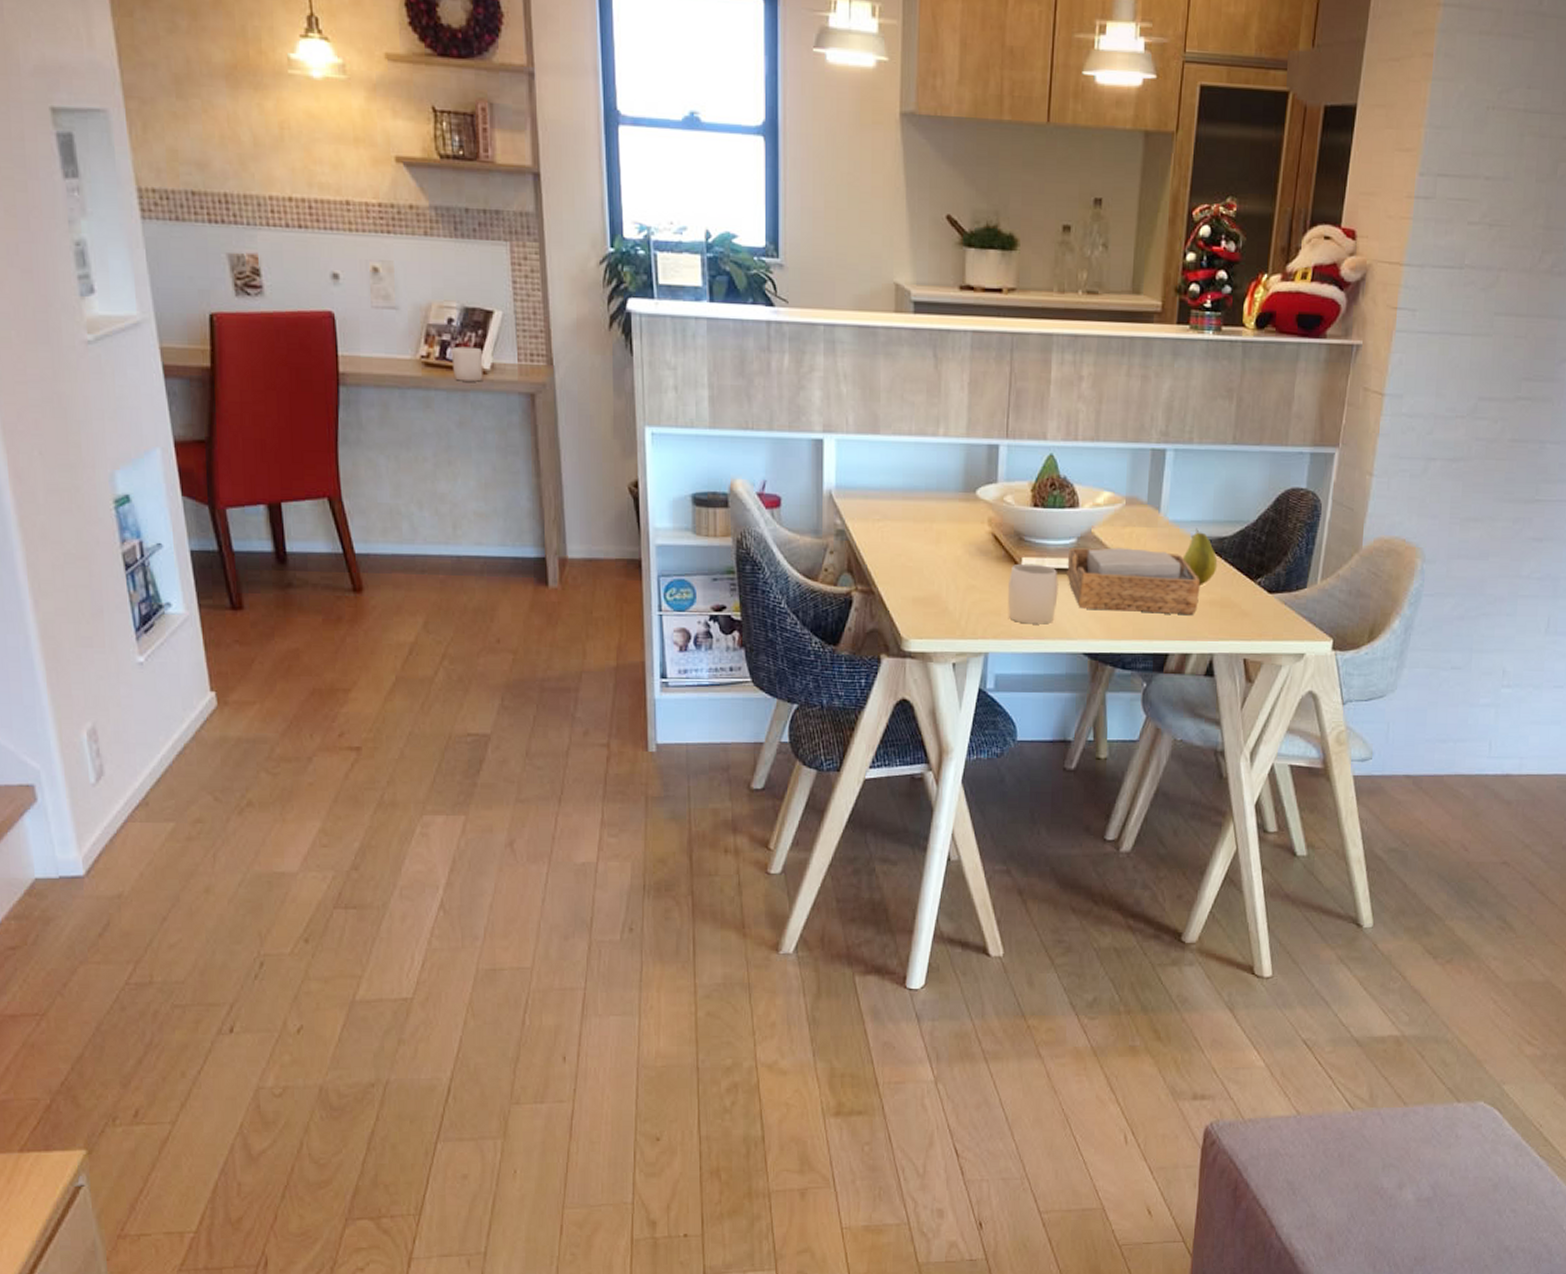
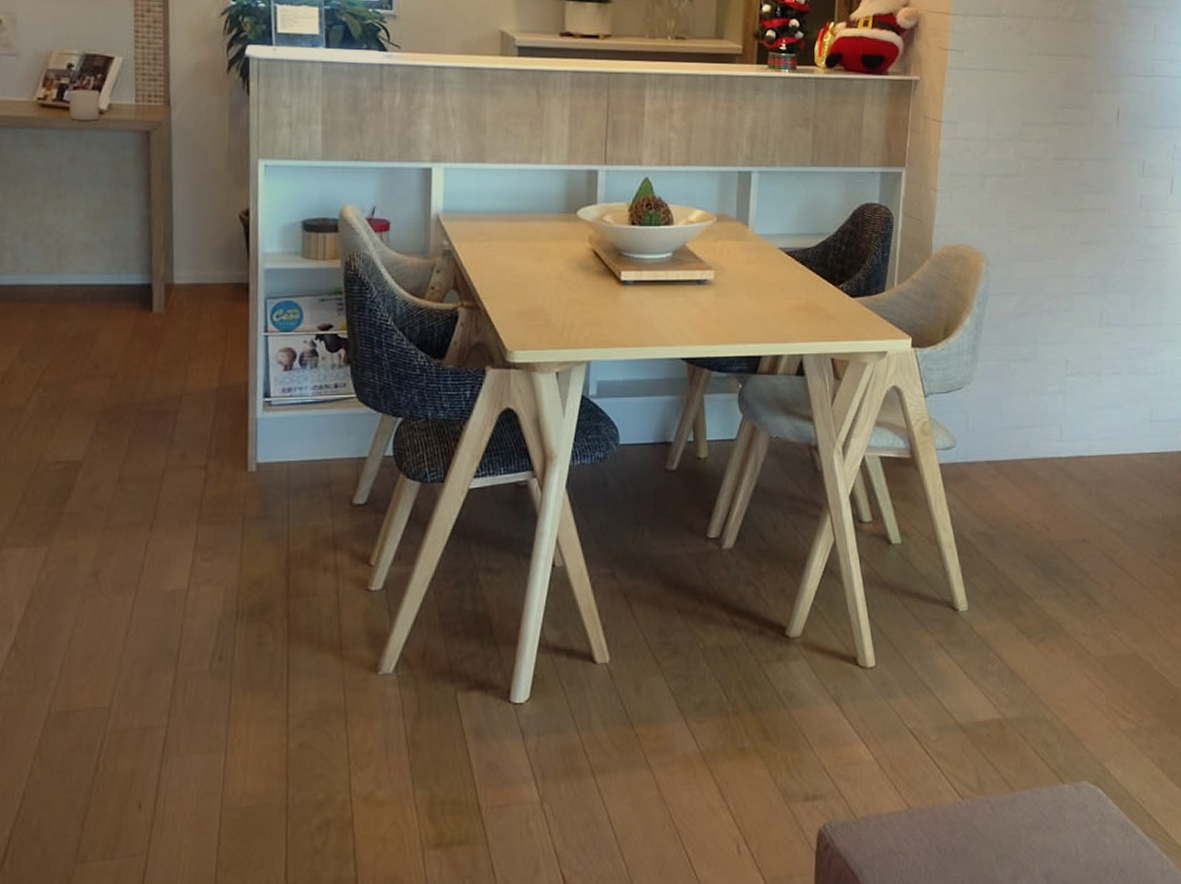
mug: present [1007,563,1058,625] -> none [607,277,656,333]
napkin holder: present [1067,547,1201,615] -> none [664,260,788,319]
fruit: present [1182,528,1218,587] -> none [771,240,803,293]

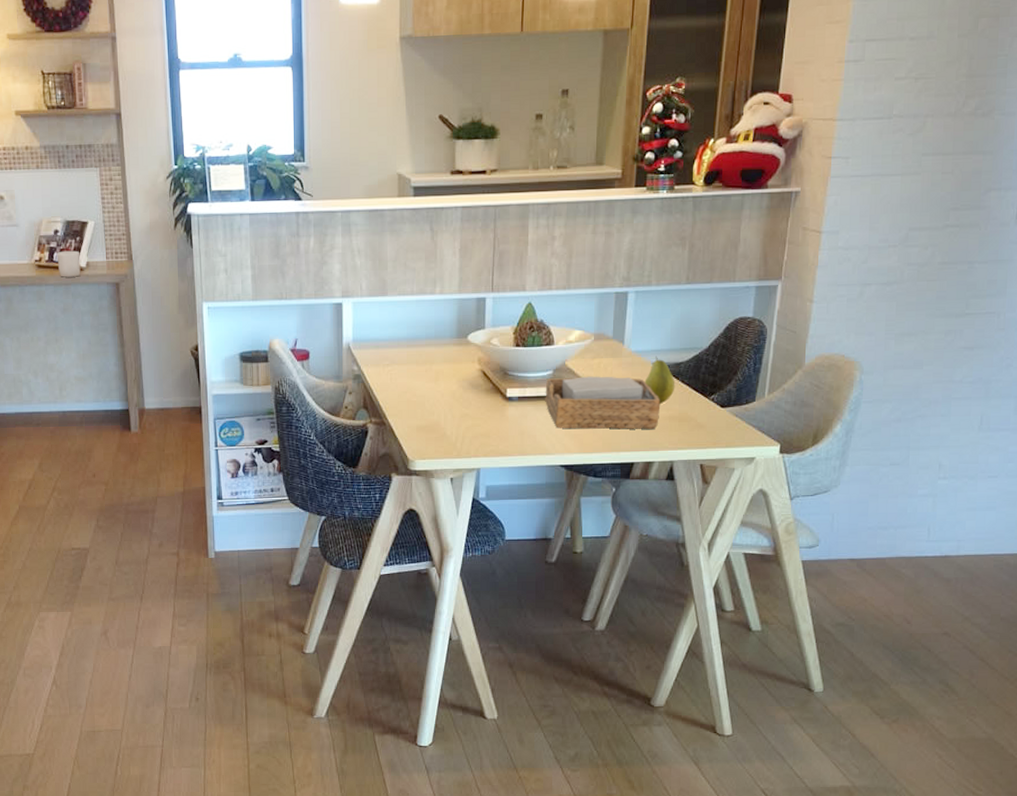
napkin holder: none [664,260,788,319] -> present [545,376,661,430]
fruit: none [771,240,803,293] -> present [644,356,675,405]

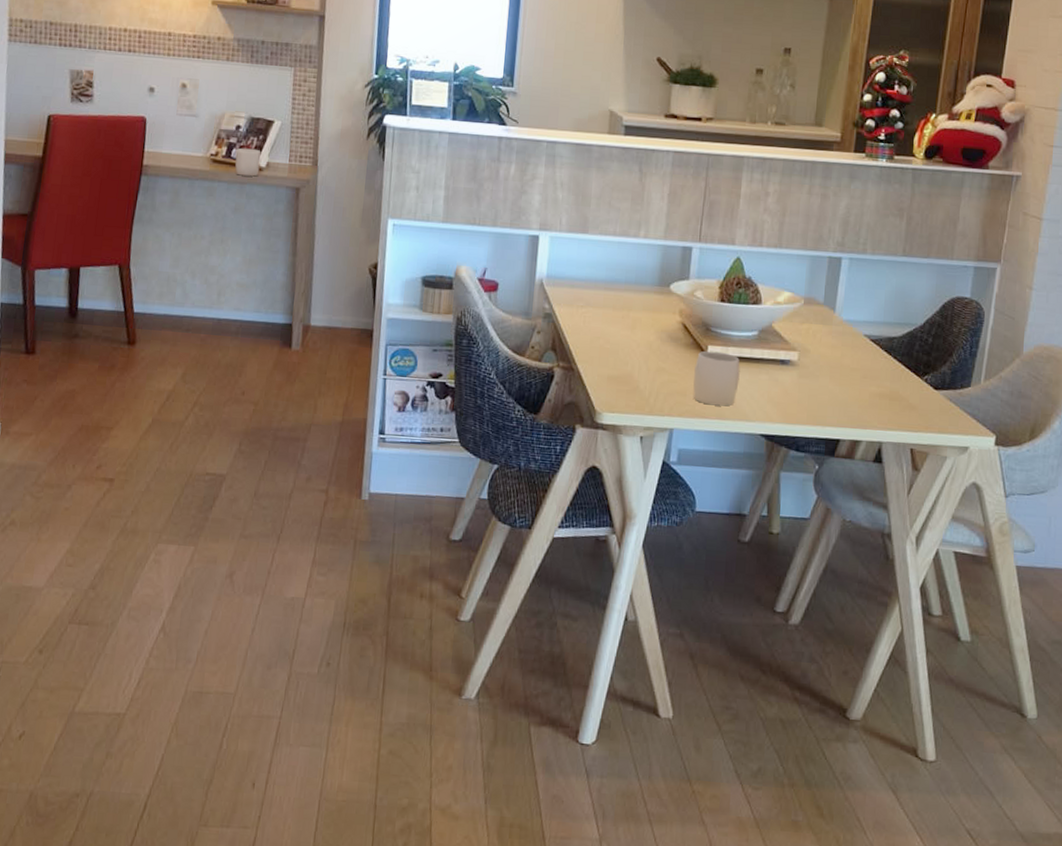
mug: none [495,393,538,443] -> present [693,350,740,406]
napkin holder: present [545,376,661,430] -> none [748,339,871,405]
fruit: present [644,356,675,405] -> none [855,327,887,380]

